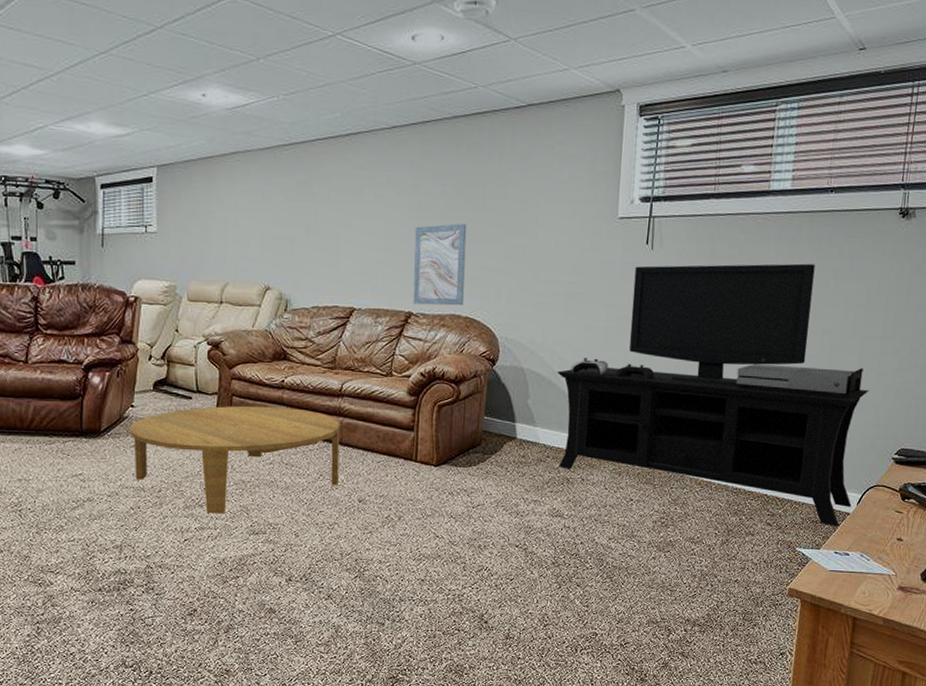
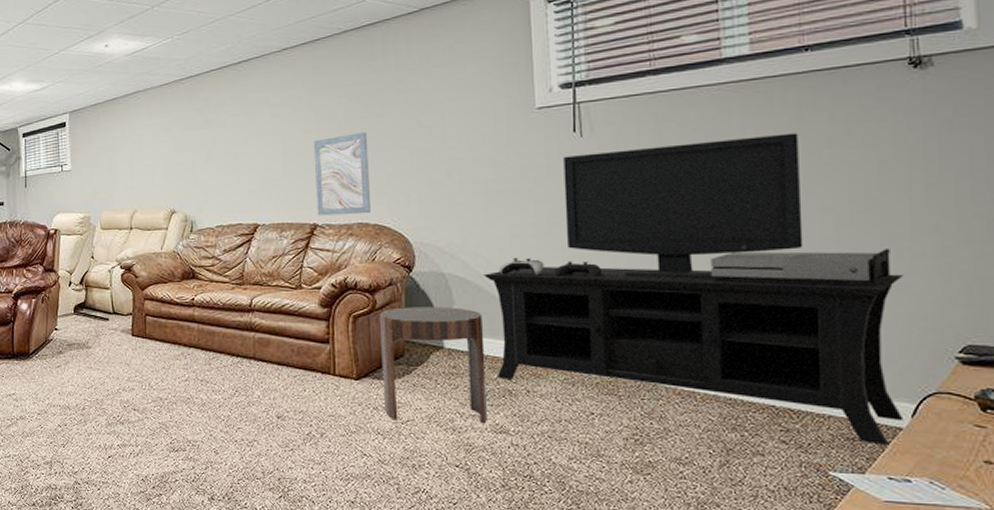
coffee table: present [129,405,340,514] -> none [54,324,255,431]
side table: none [459,399,552,509] -> present [380,306,487,424]

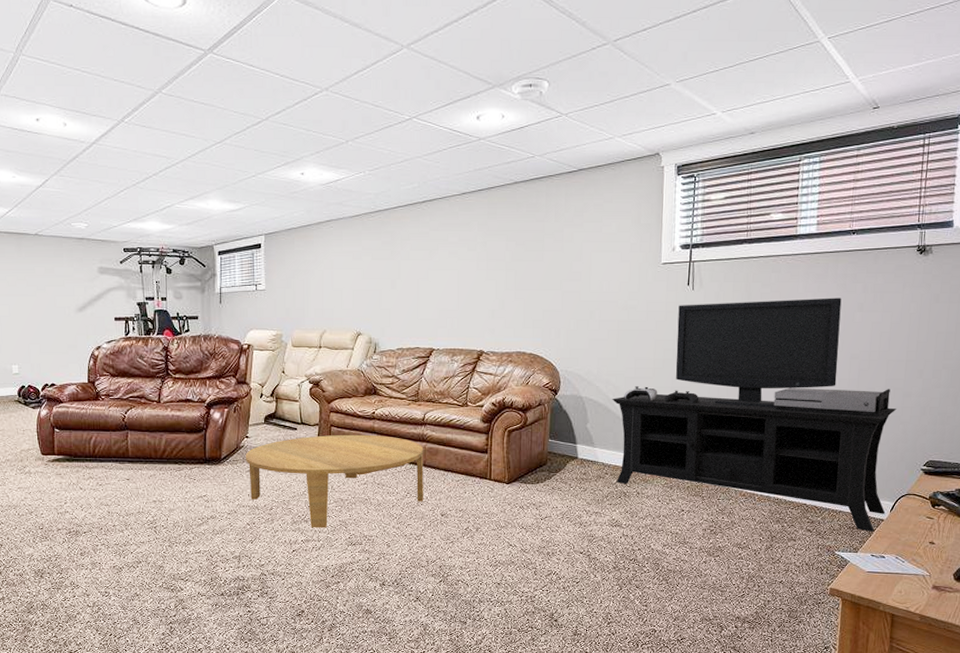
coffee table: none [54,324,255,431] -> present [245,434,424,528]
wall art: present [313,132,372,216] -> none [483,273,529,344]
side table: present [380,306,487,424] -> none [528,424,609,519]

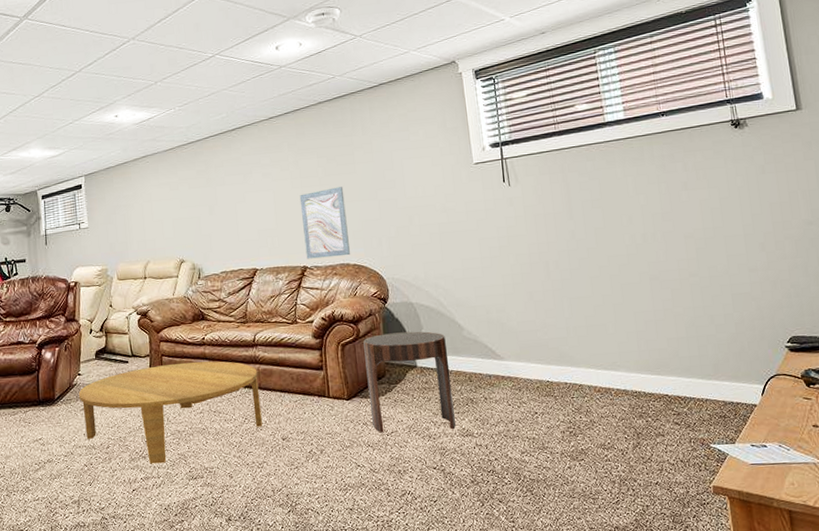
wall art: none [483,273,529,344] -> present [299,187,351,259]
side table: none [528,424,609,519] -> present [363,331,456,433]
media console: present [612,298,897,532] -> none [444,179,757,420]

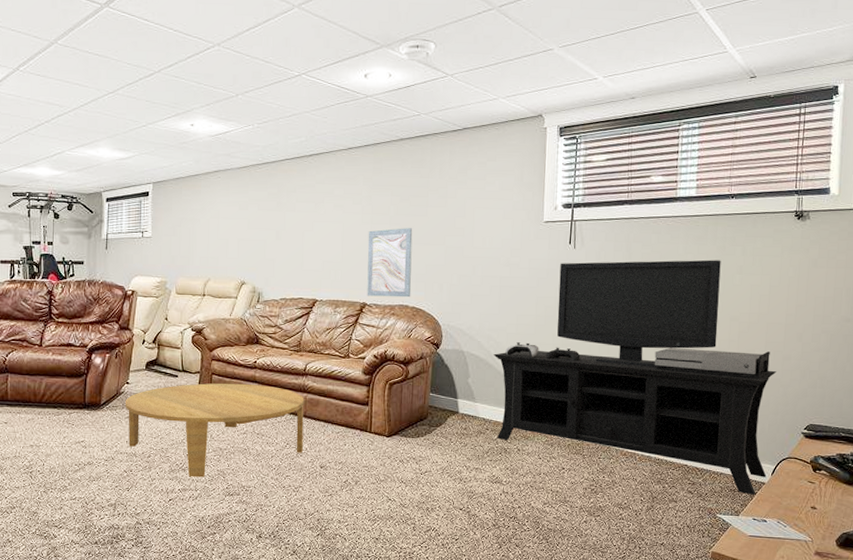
side table: present [363,331,456,433] -> none [408,378,490,476]
media console: none [444,179,757,420] -> present [494,259,777,495]

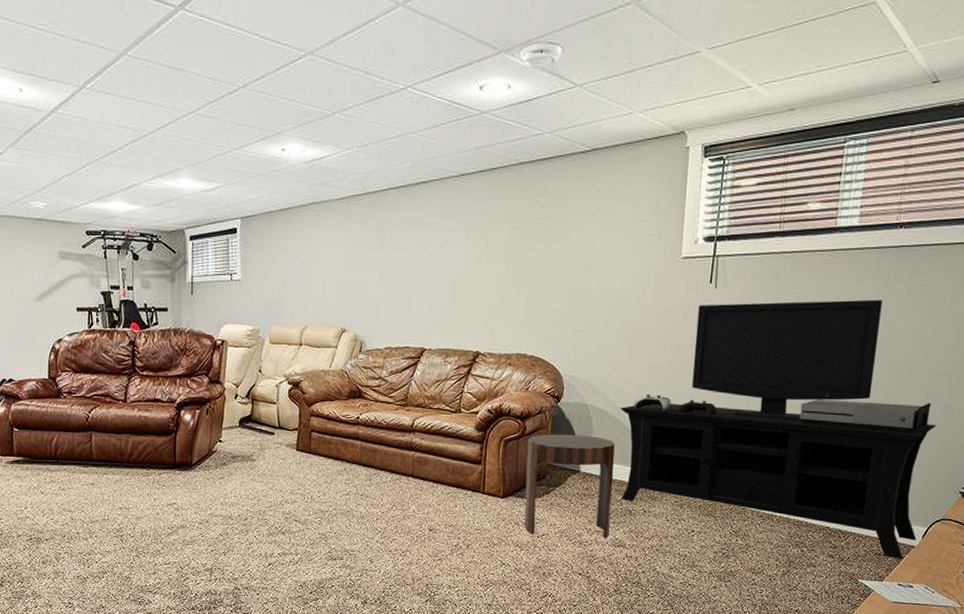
coffee table: present [125,383,305,478] -> none [218,440,412,541]
wall art: present [367,228,413,298] -> none [480,266,533,346]
side table: none [408,378,490,476] -> present [524,434,615,539]

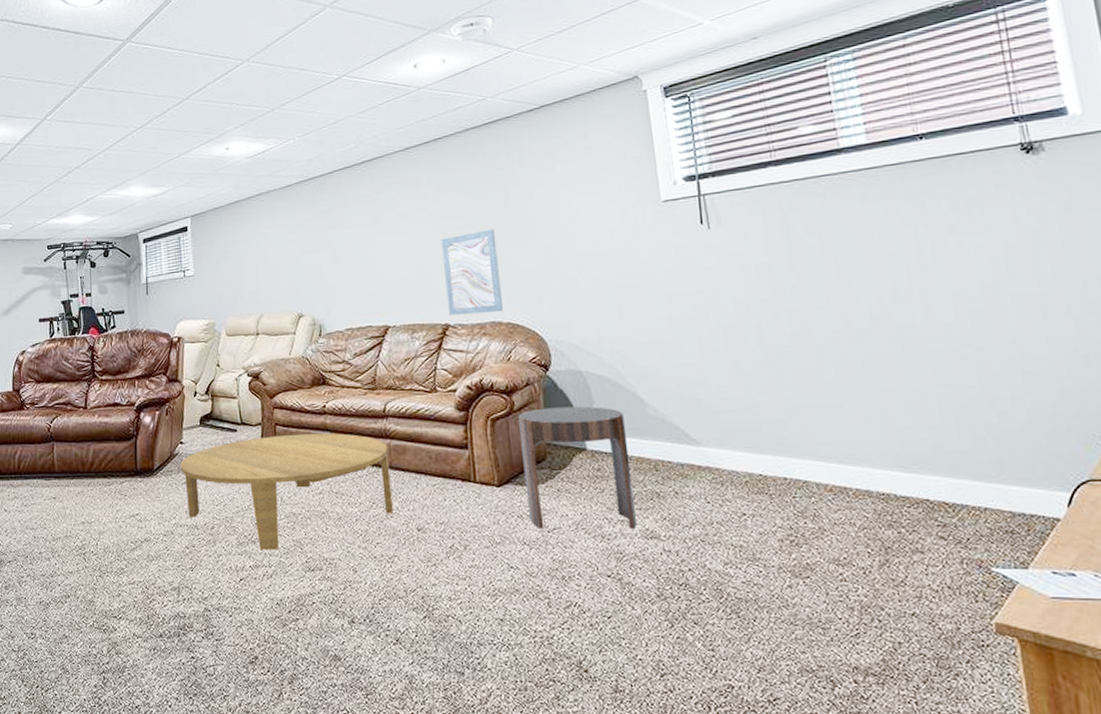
coffee table: none [218,440,412,541] -> present [180,433,393,551]
wall art: none [480,266,533,346] -> present [440,229,504,316]
media console: present [620,299,937,559] -> none [622,220,1060,538]

